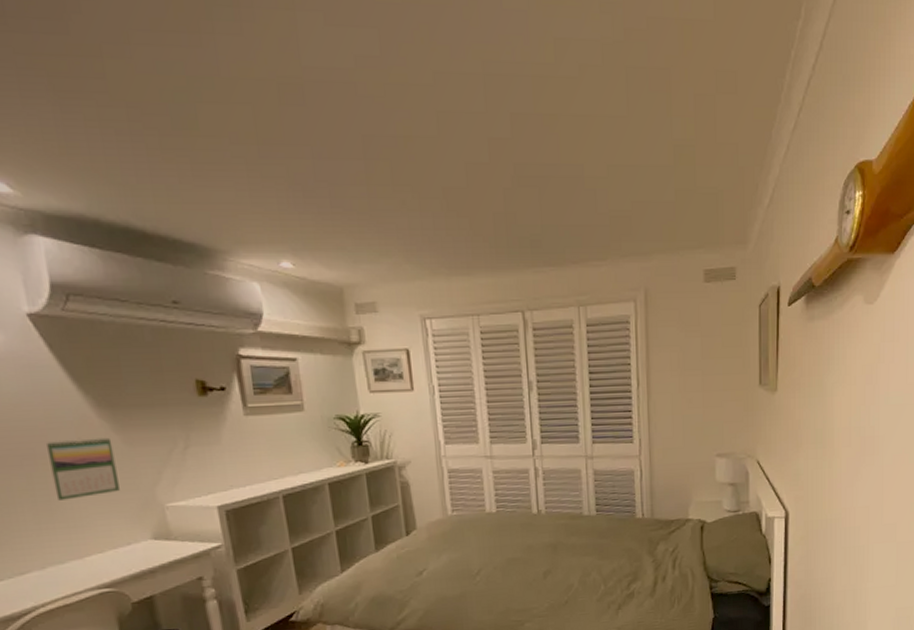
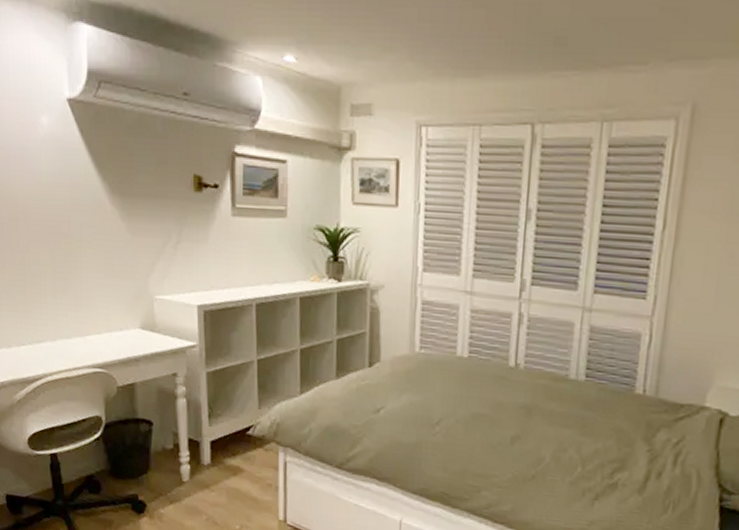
calendar: present [45,437,120,500] -> none [68,221,120,280]

